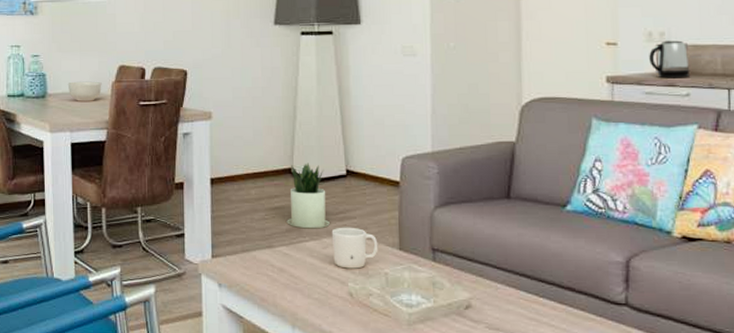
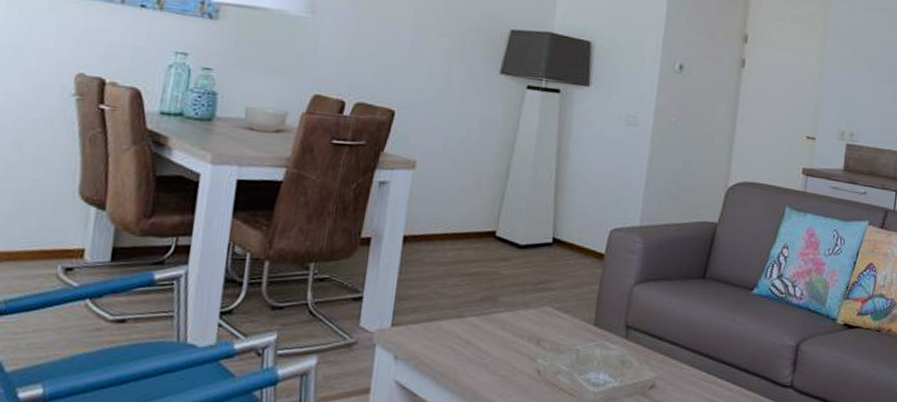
planter: present [286,163,330,230] -> none [482,227,530,301]
mug: present [331,227,378,269] -> none [525,298,575,344]
kettle: present [649,40,691,79] -> none [839,141,870,178]

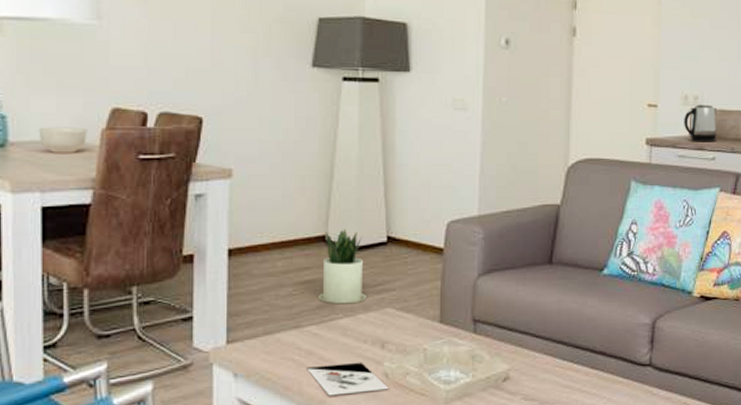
architectural model: none [464,356,540,387] -> present [307,362,389,396]
planter: none [482,227,530,301] -> present [318,229,366,306]
kettle: none [839,141,870,178] -> present [684,104,717,142]

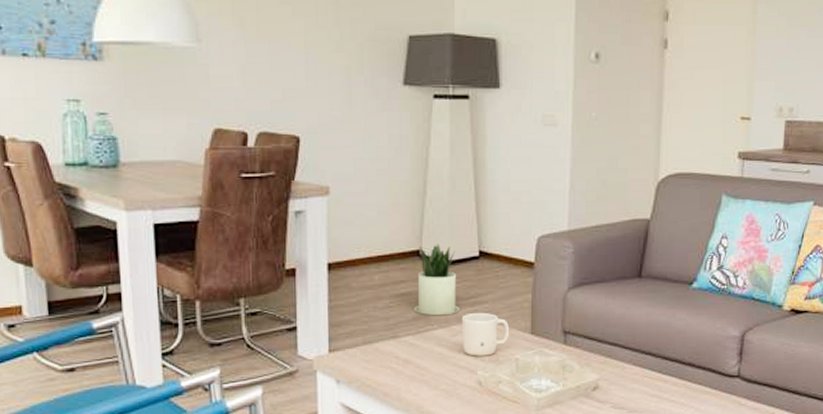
bowl: present [38,127,88,154] -> none [147,147,193,174]
architectural model: present [307,362,389,396] -> none [404,370,483,402]
mug: none [368,300,418,347] -> present [461,312,510,356]
kettle: present [684,104,717,142] -> none [778,117,813,155]

